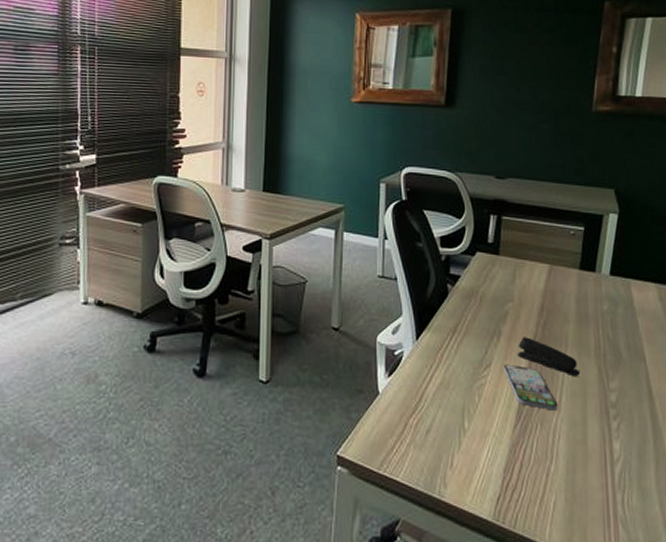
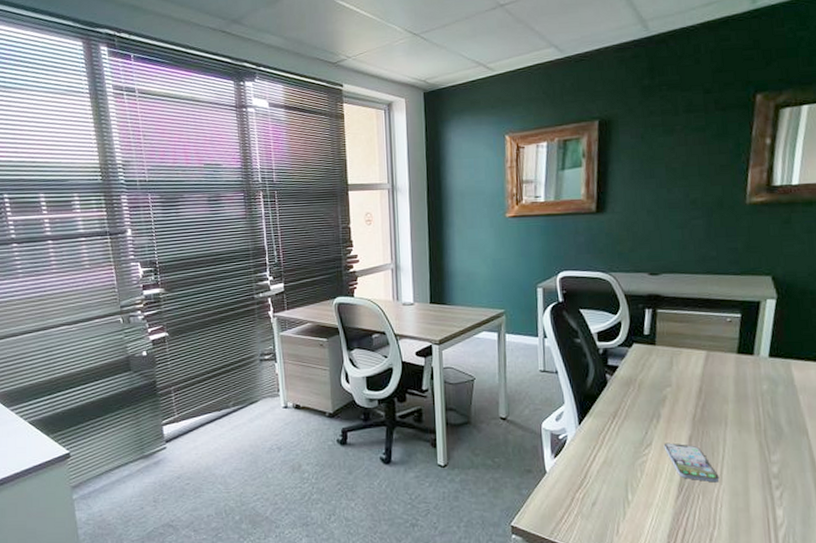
stapler: present [517,337,581,376] -> none [676,418,741,451]

